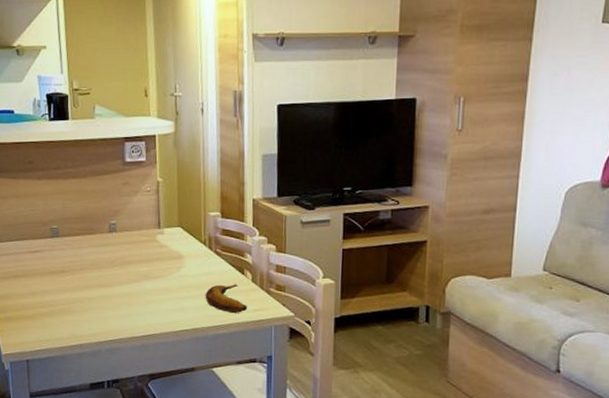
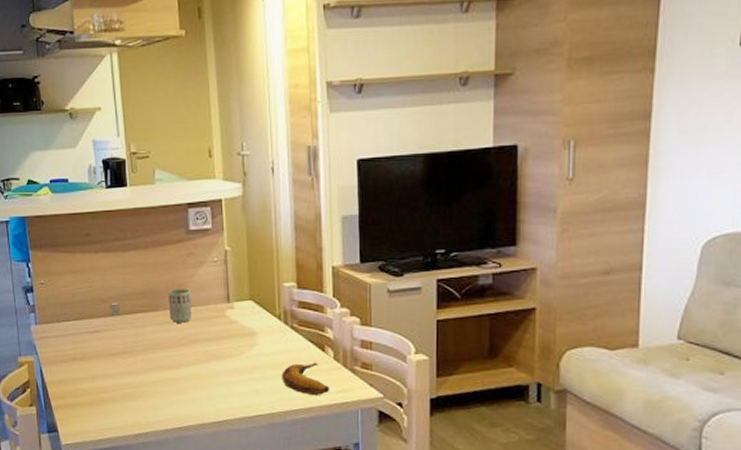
cup: none [104,214,125,246] -> present [169,288,191,323]

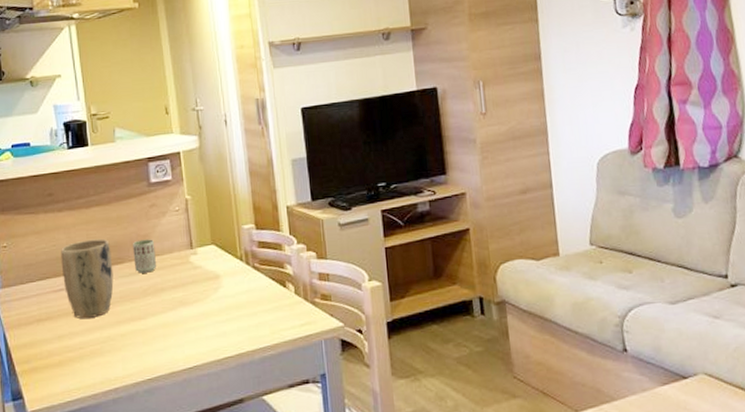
plant pot: none [97,284,148,362] -> present [61,238,114,319]
banana: present [281,362,329,395] -> none [247,299,293,331]

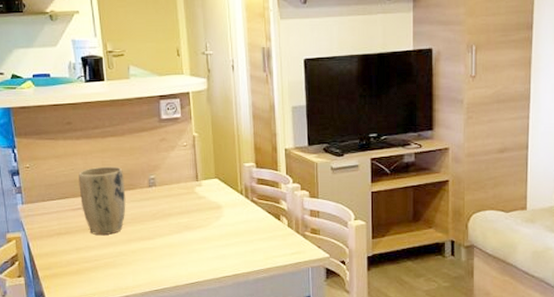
cup: present [133,239,156,273] -> none [144,170,164,199]

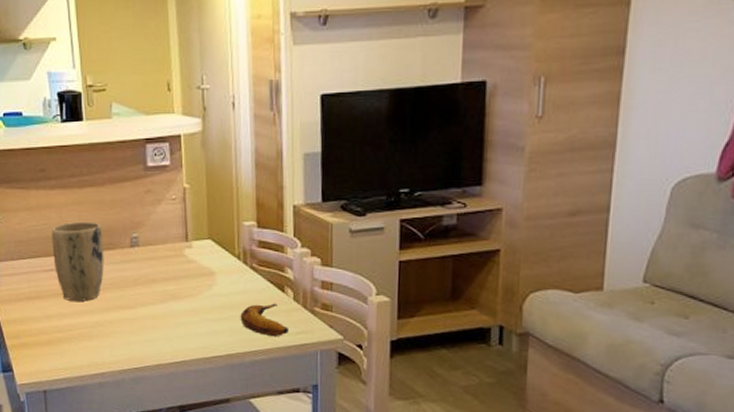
banana: none [244,230,284,257] -> present [240,303,288,336]

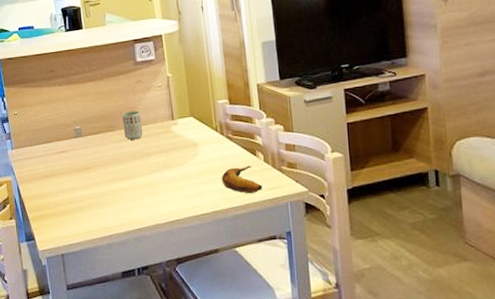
plant pot: present [52,221,104,301] -> none [62,109,107,176]
cup: none [126,227,149,262] -> present [122,110,142,140]

